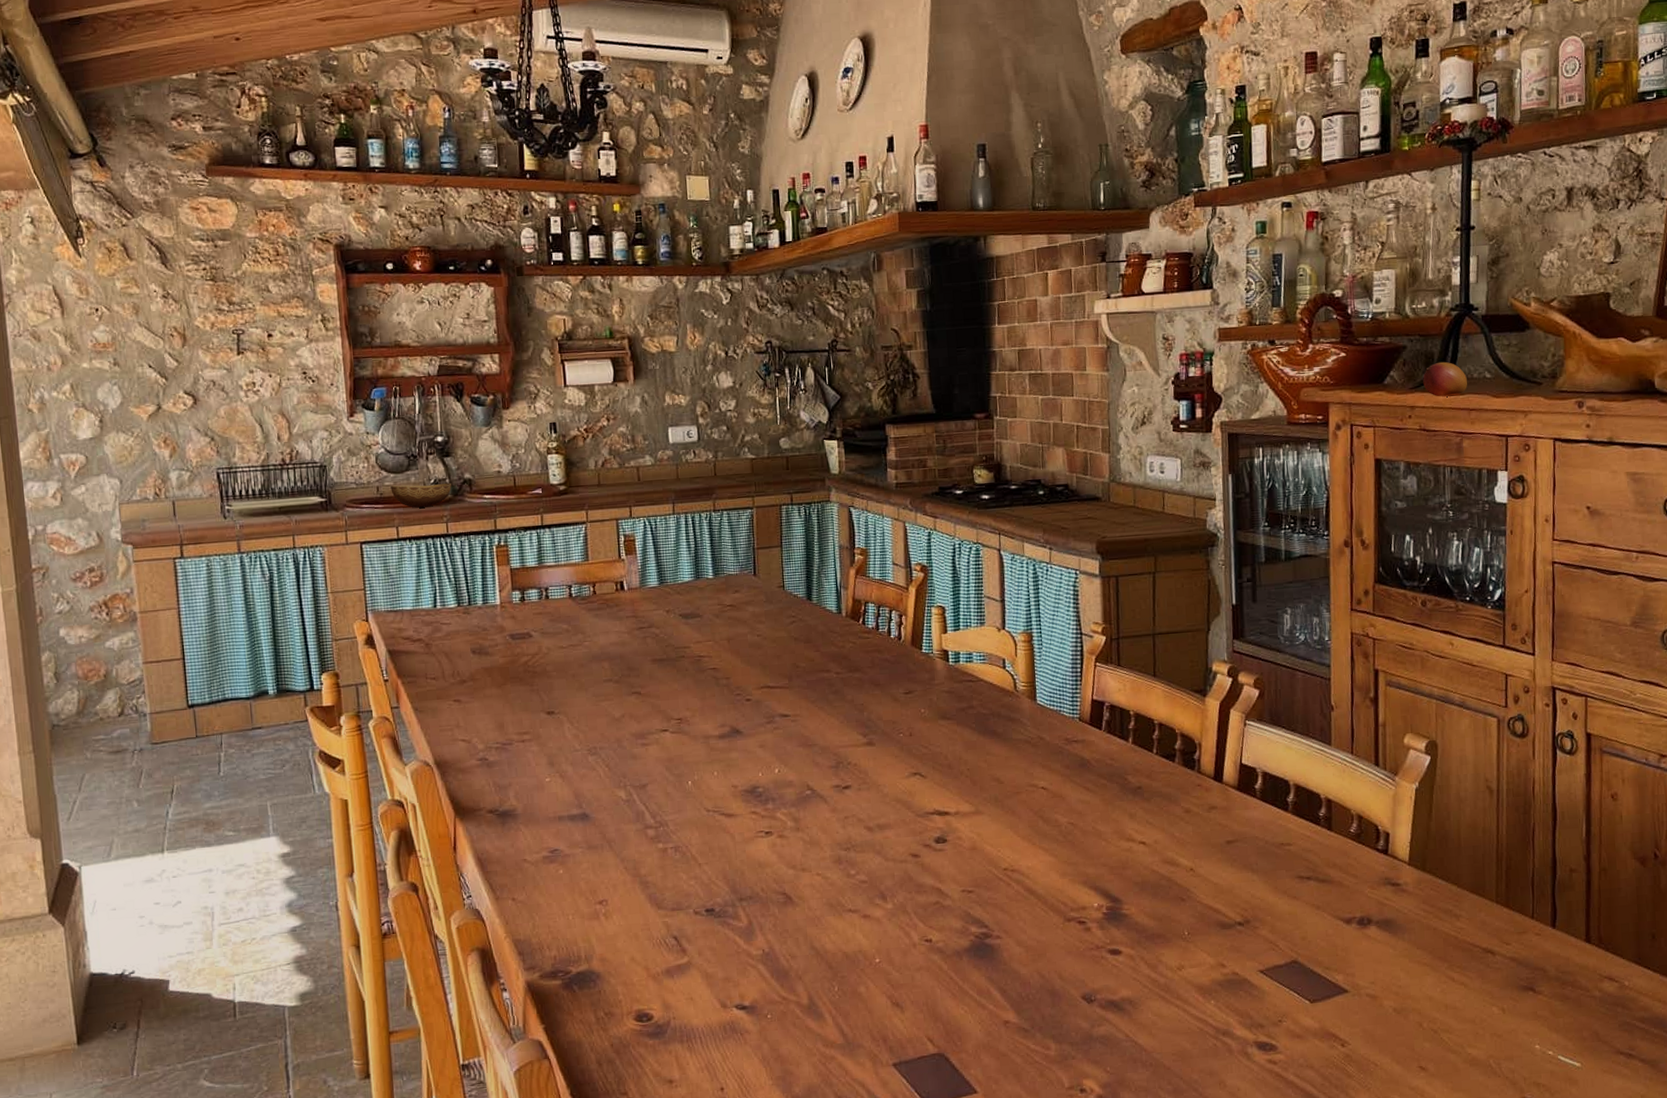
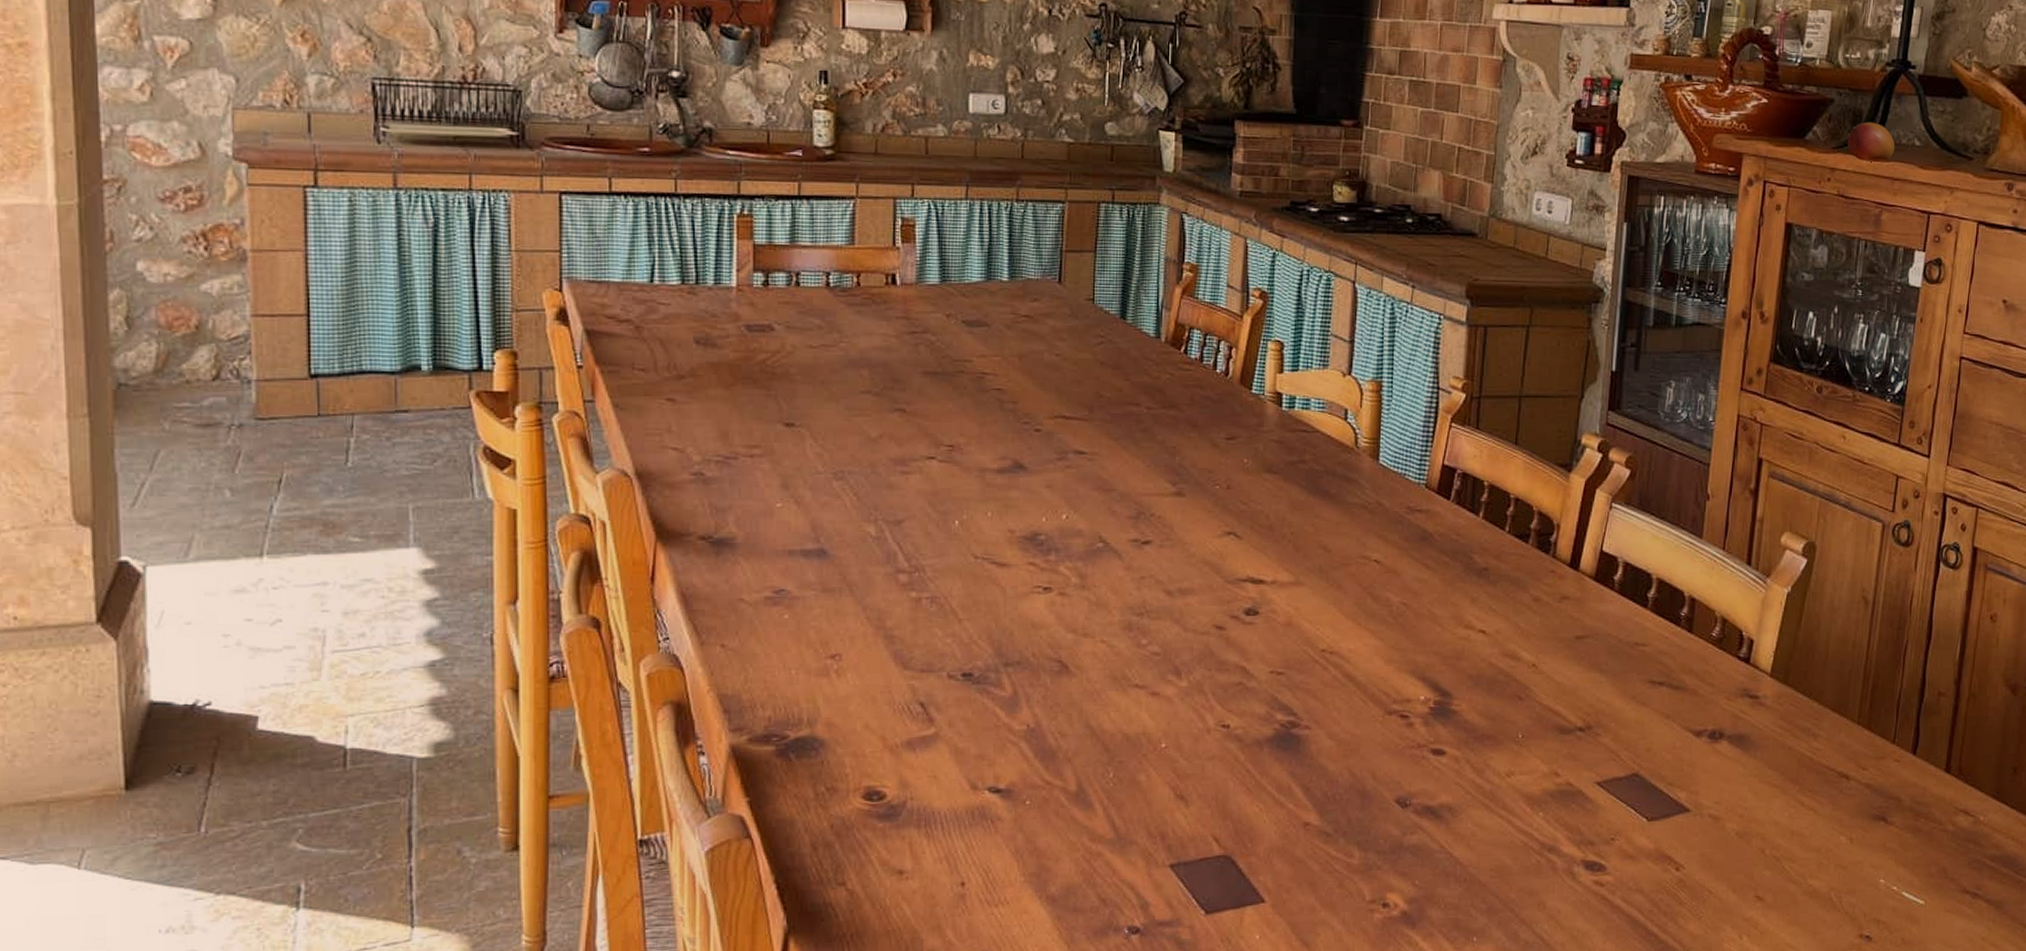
bowl: present [390,482,452,508] -> none [605,125,686,157]

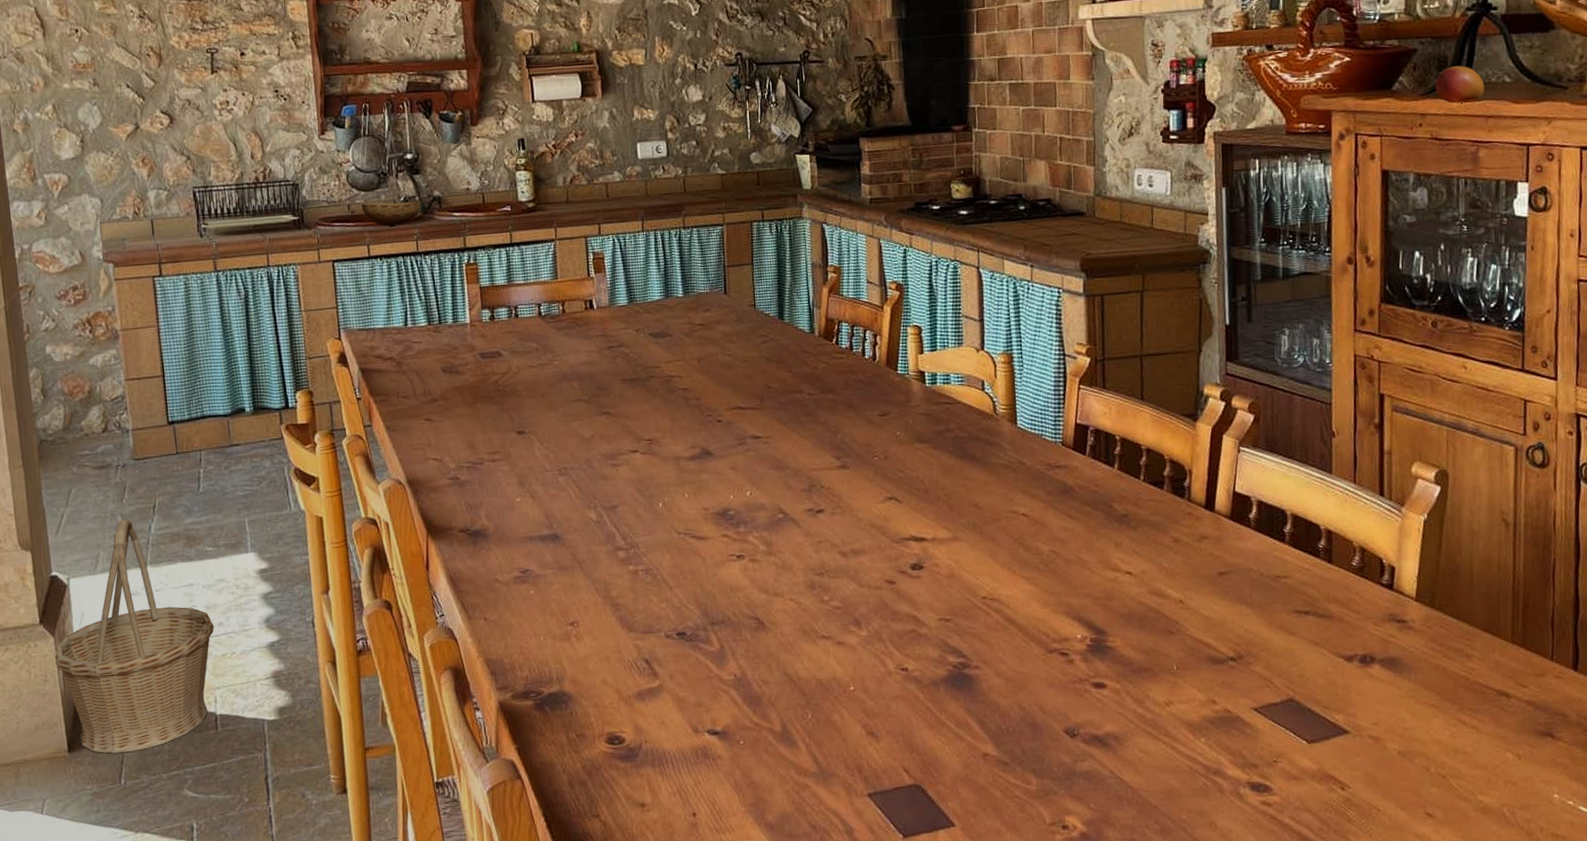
basket: none [114,494,353,794] -> present [53,518,215,754]
bowl: none [605,125,686,157] -> present [361,200,421,226]

